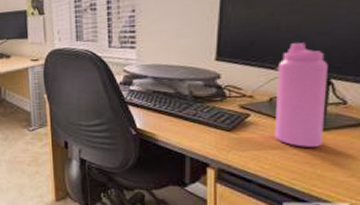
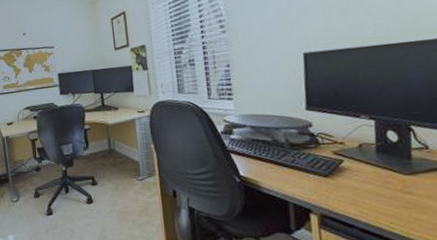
water bottle: present [275,43,328,147] -> none [362,93,413,191]

